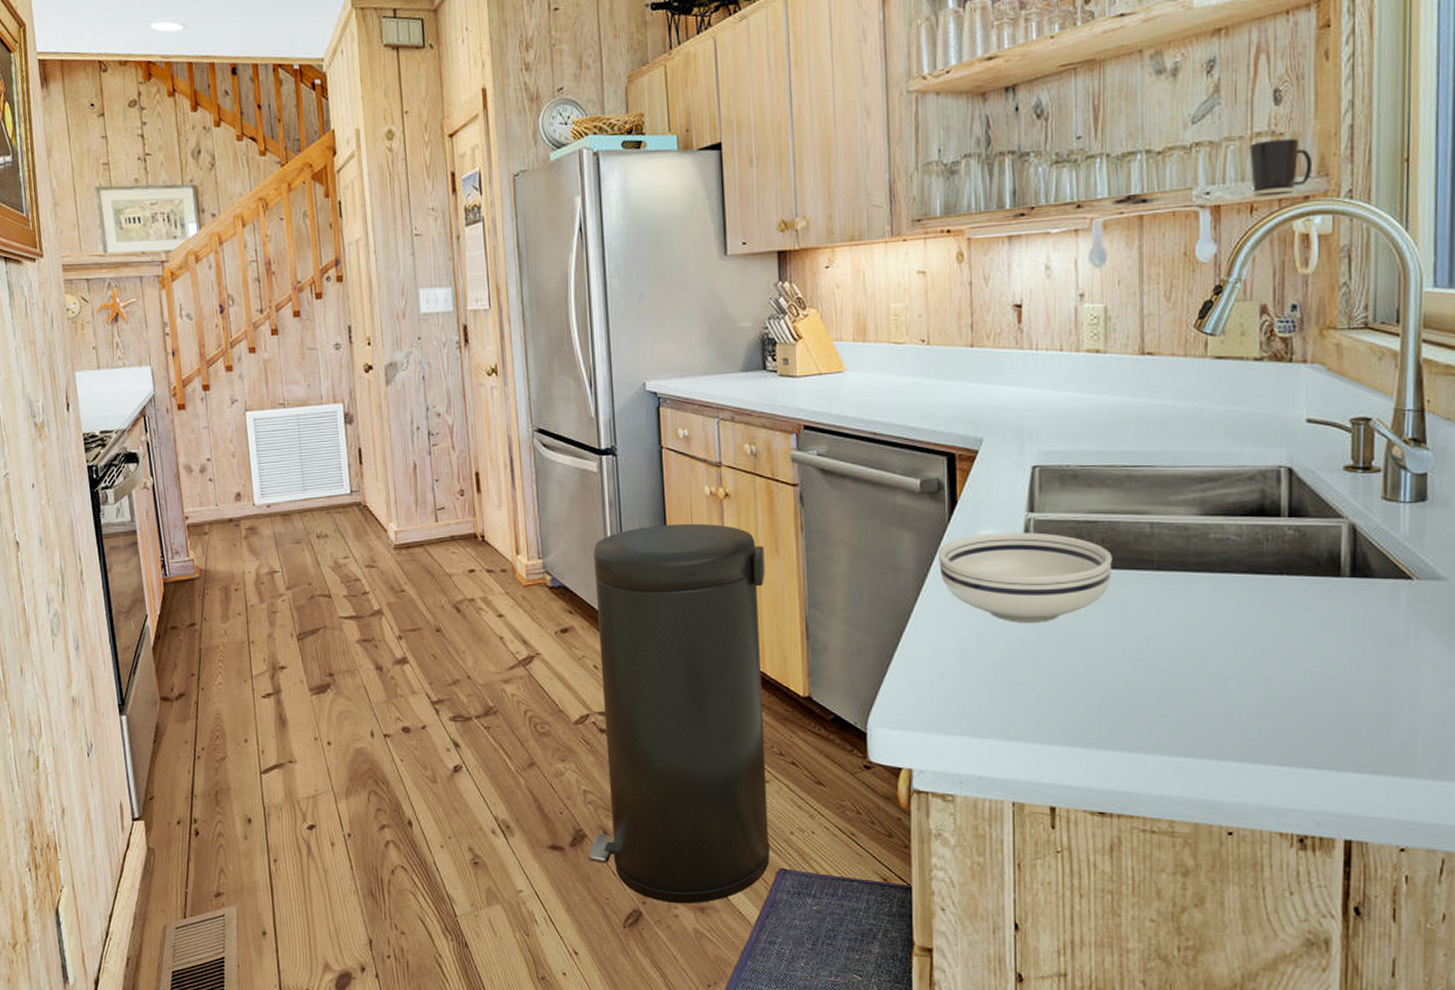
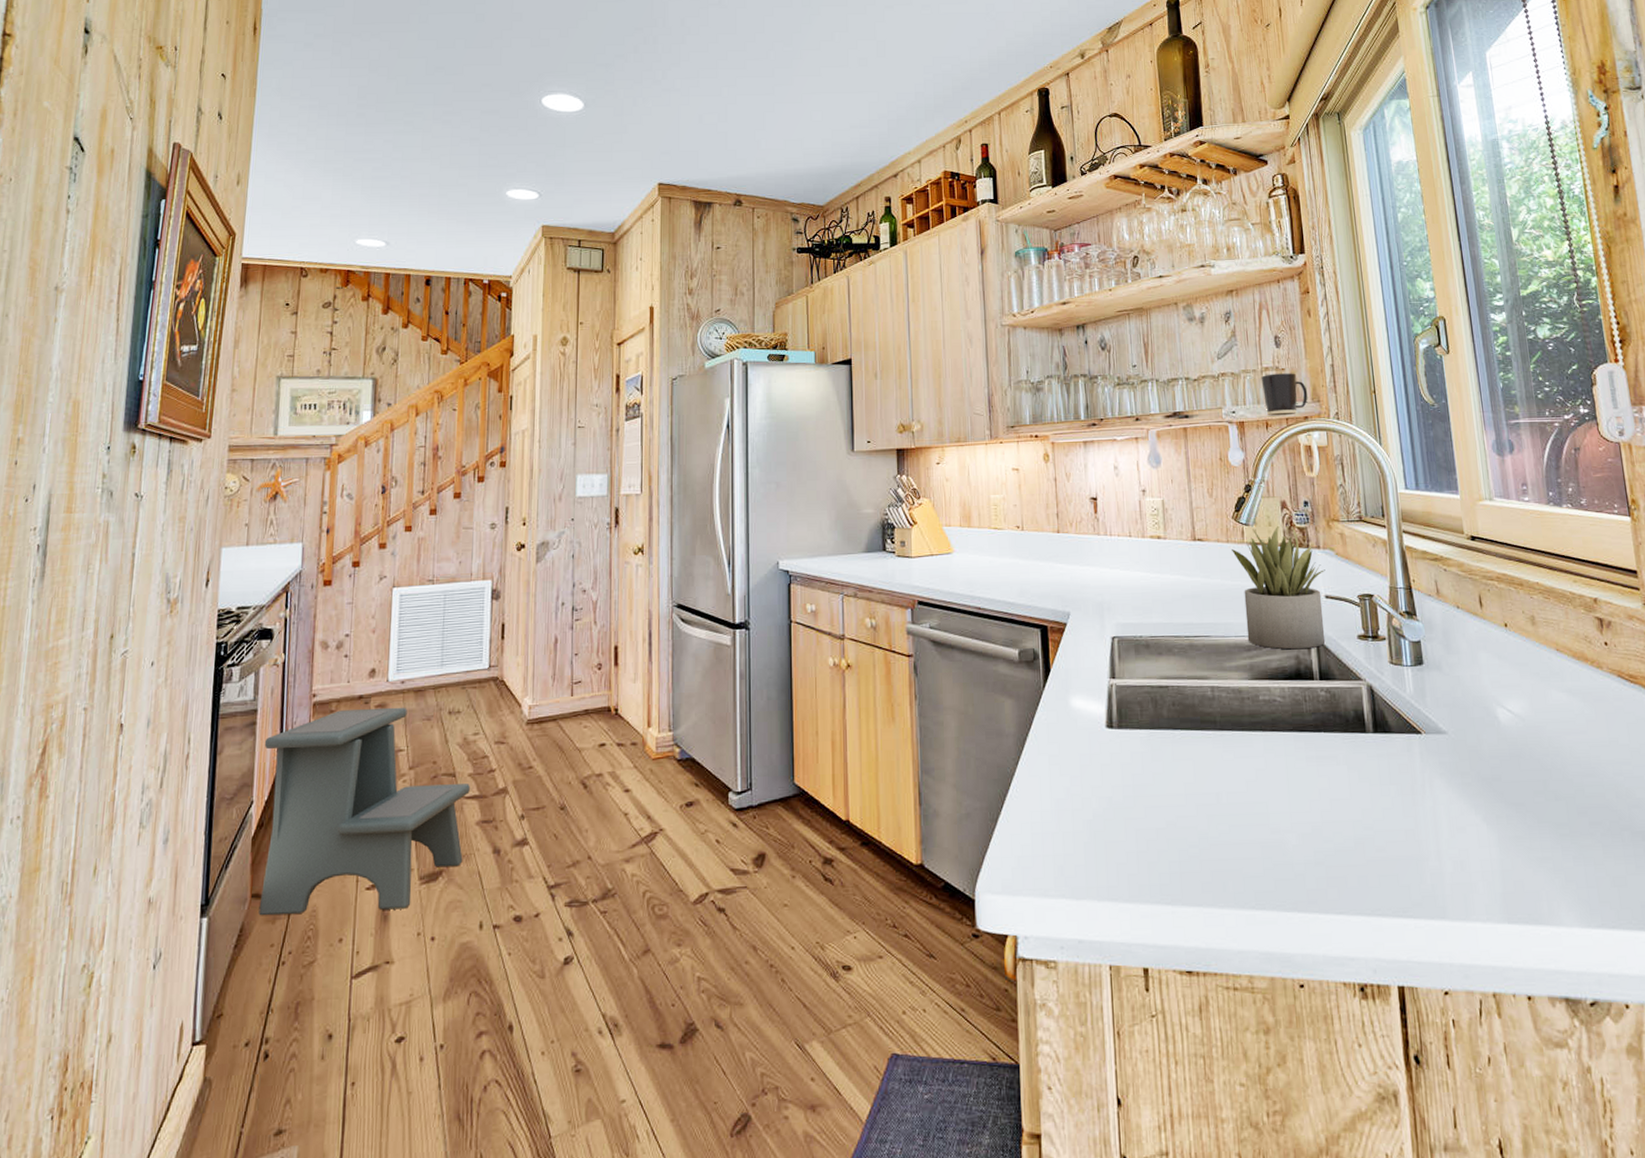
step stool: none [148,530,348,717] -> present [258,707,470,916]
pedal bin: present [588,523,770,903] -> none [698,693,883,1102]
bowl: present [937,532,1112,623] -> none [1035,697,1183,783]
succulent plant: none [1190,335,1311,482] -> present [1232,525,1326,650]

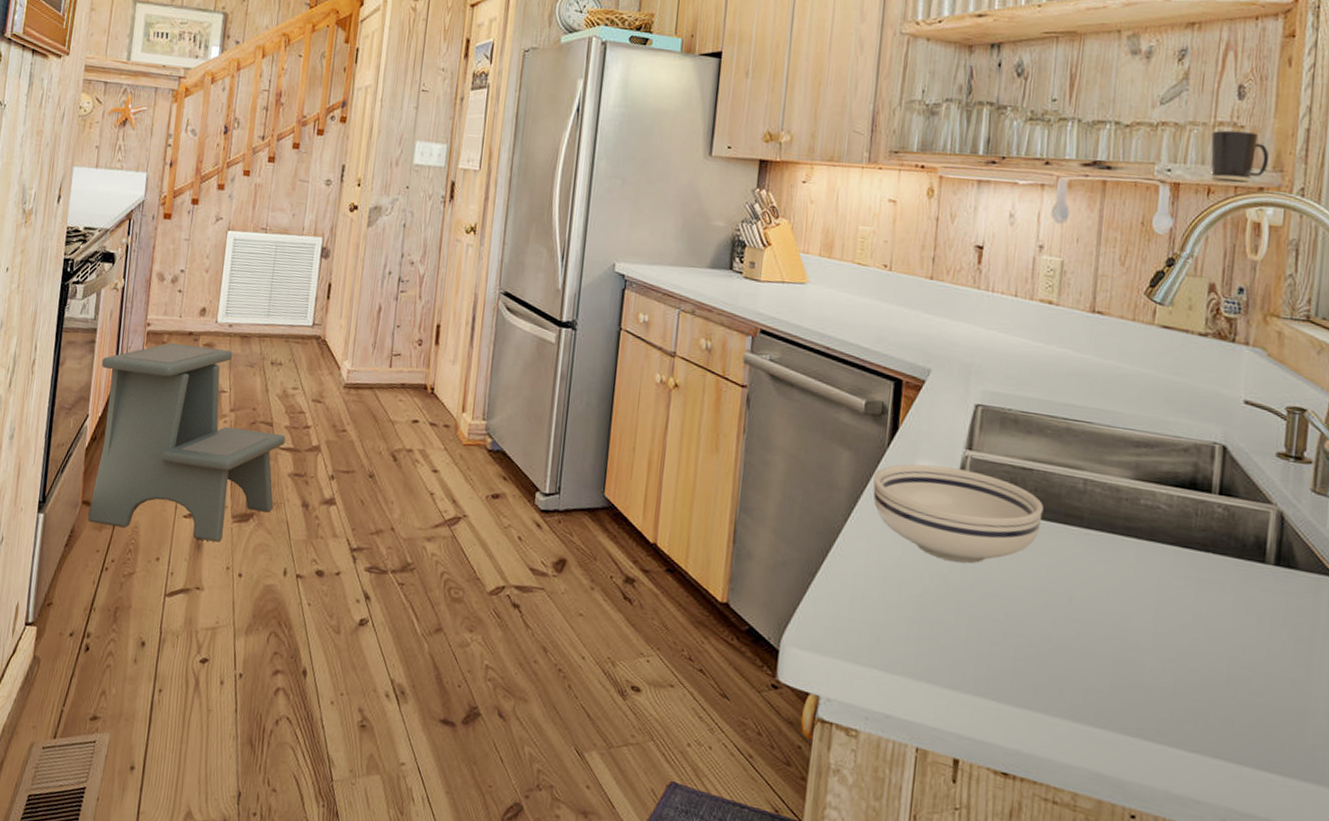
bowl: none [1035,697,1183,783] -> present [873,464,1044,564]
succulent plant: present [1232,525,1326,650] -> none [1137,309,1251,458]

